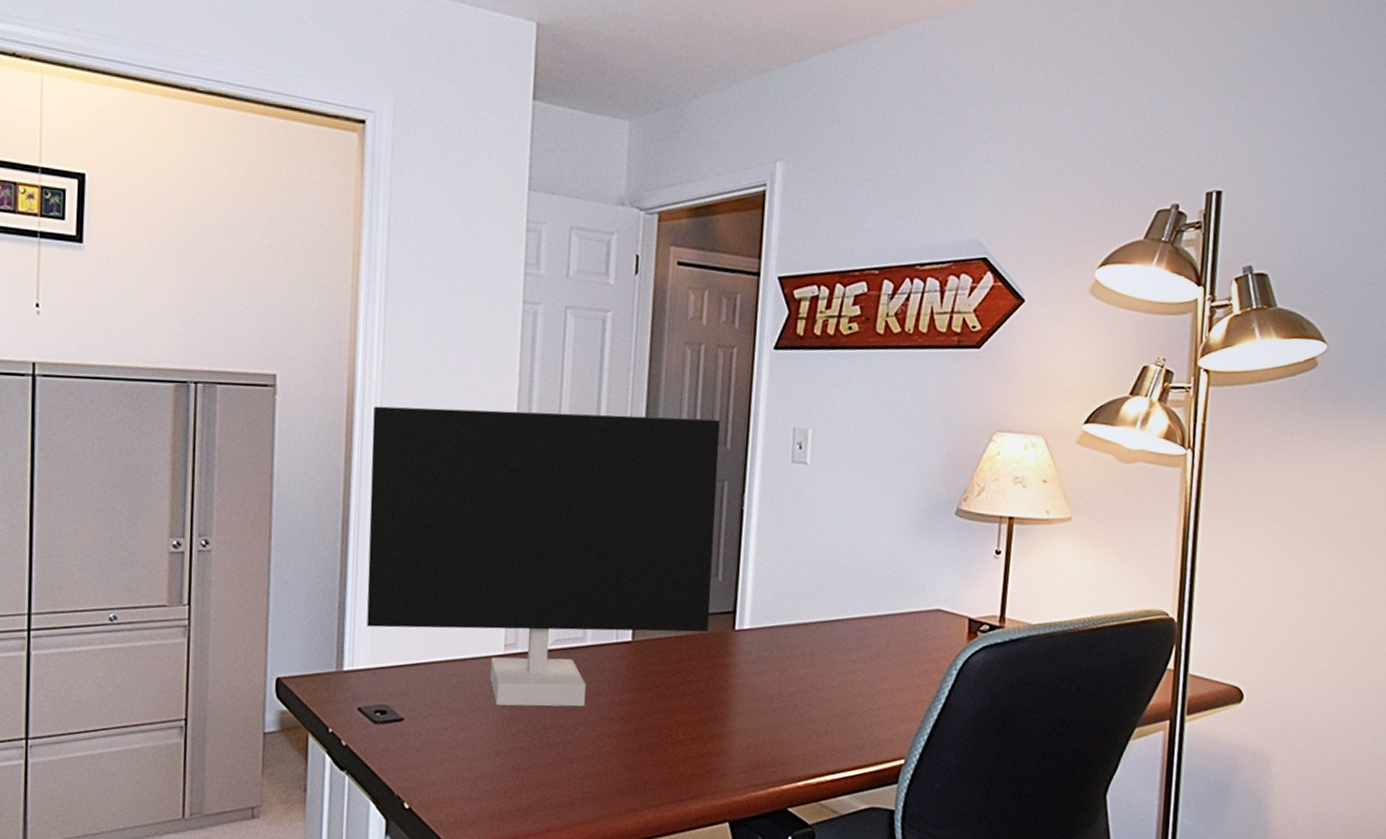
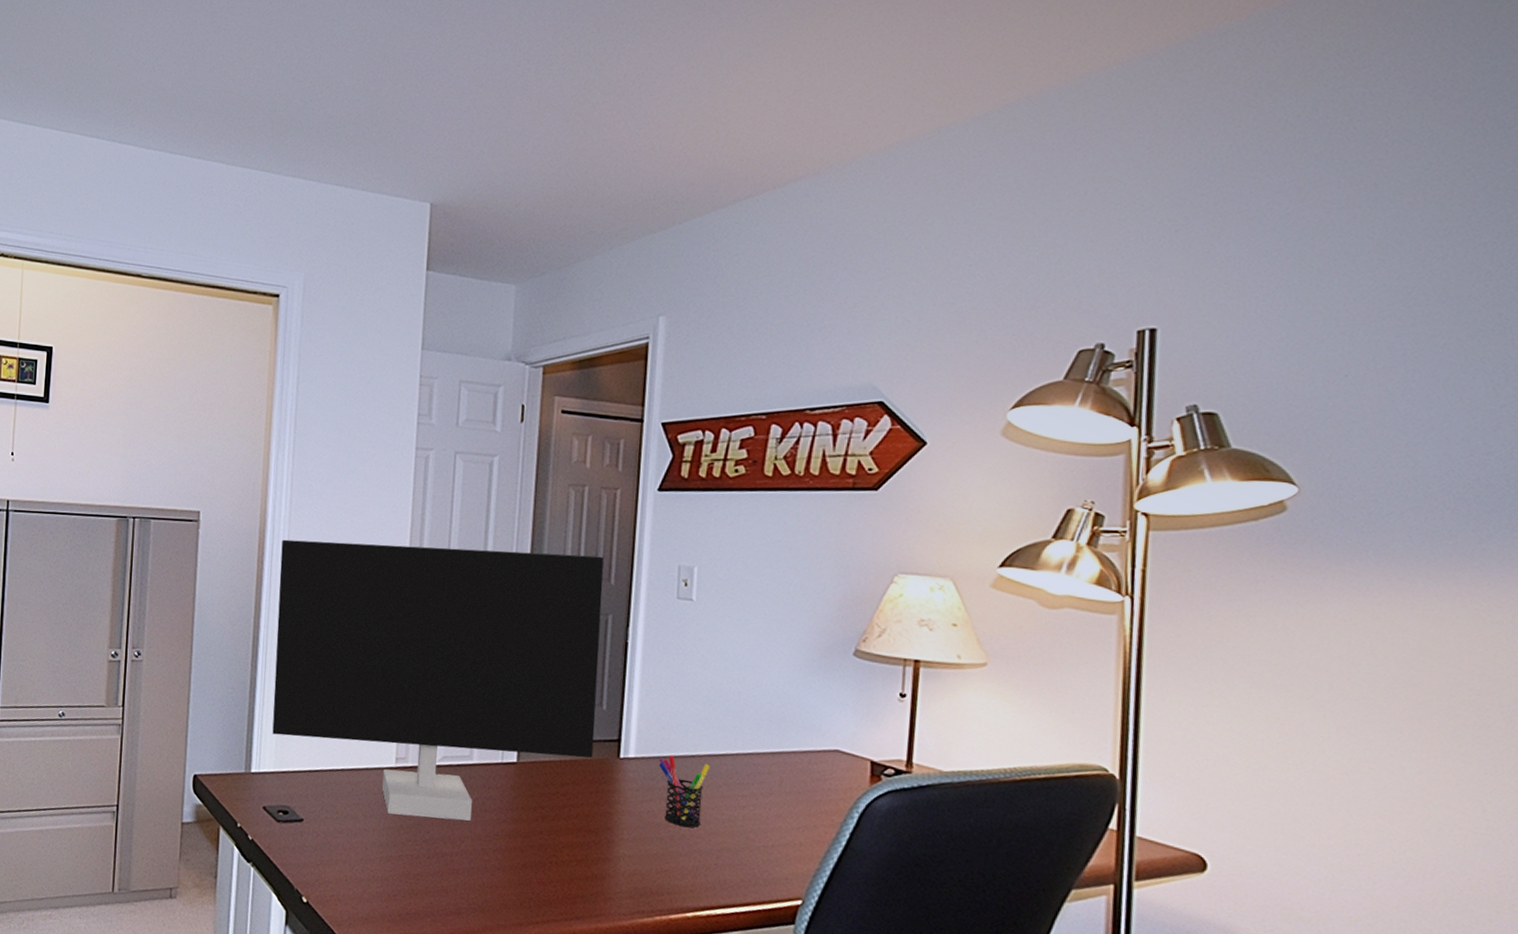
pen holder: none [773,625,822,697] -> present [659,756,710,828]

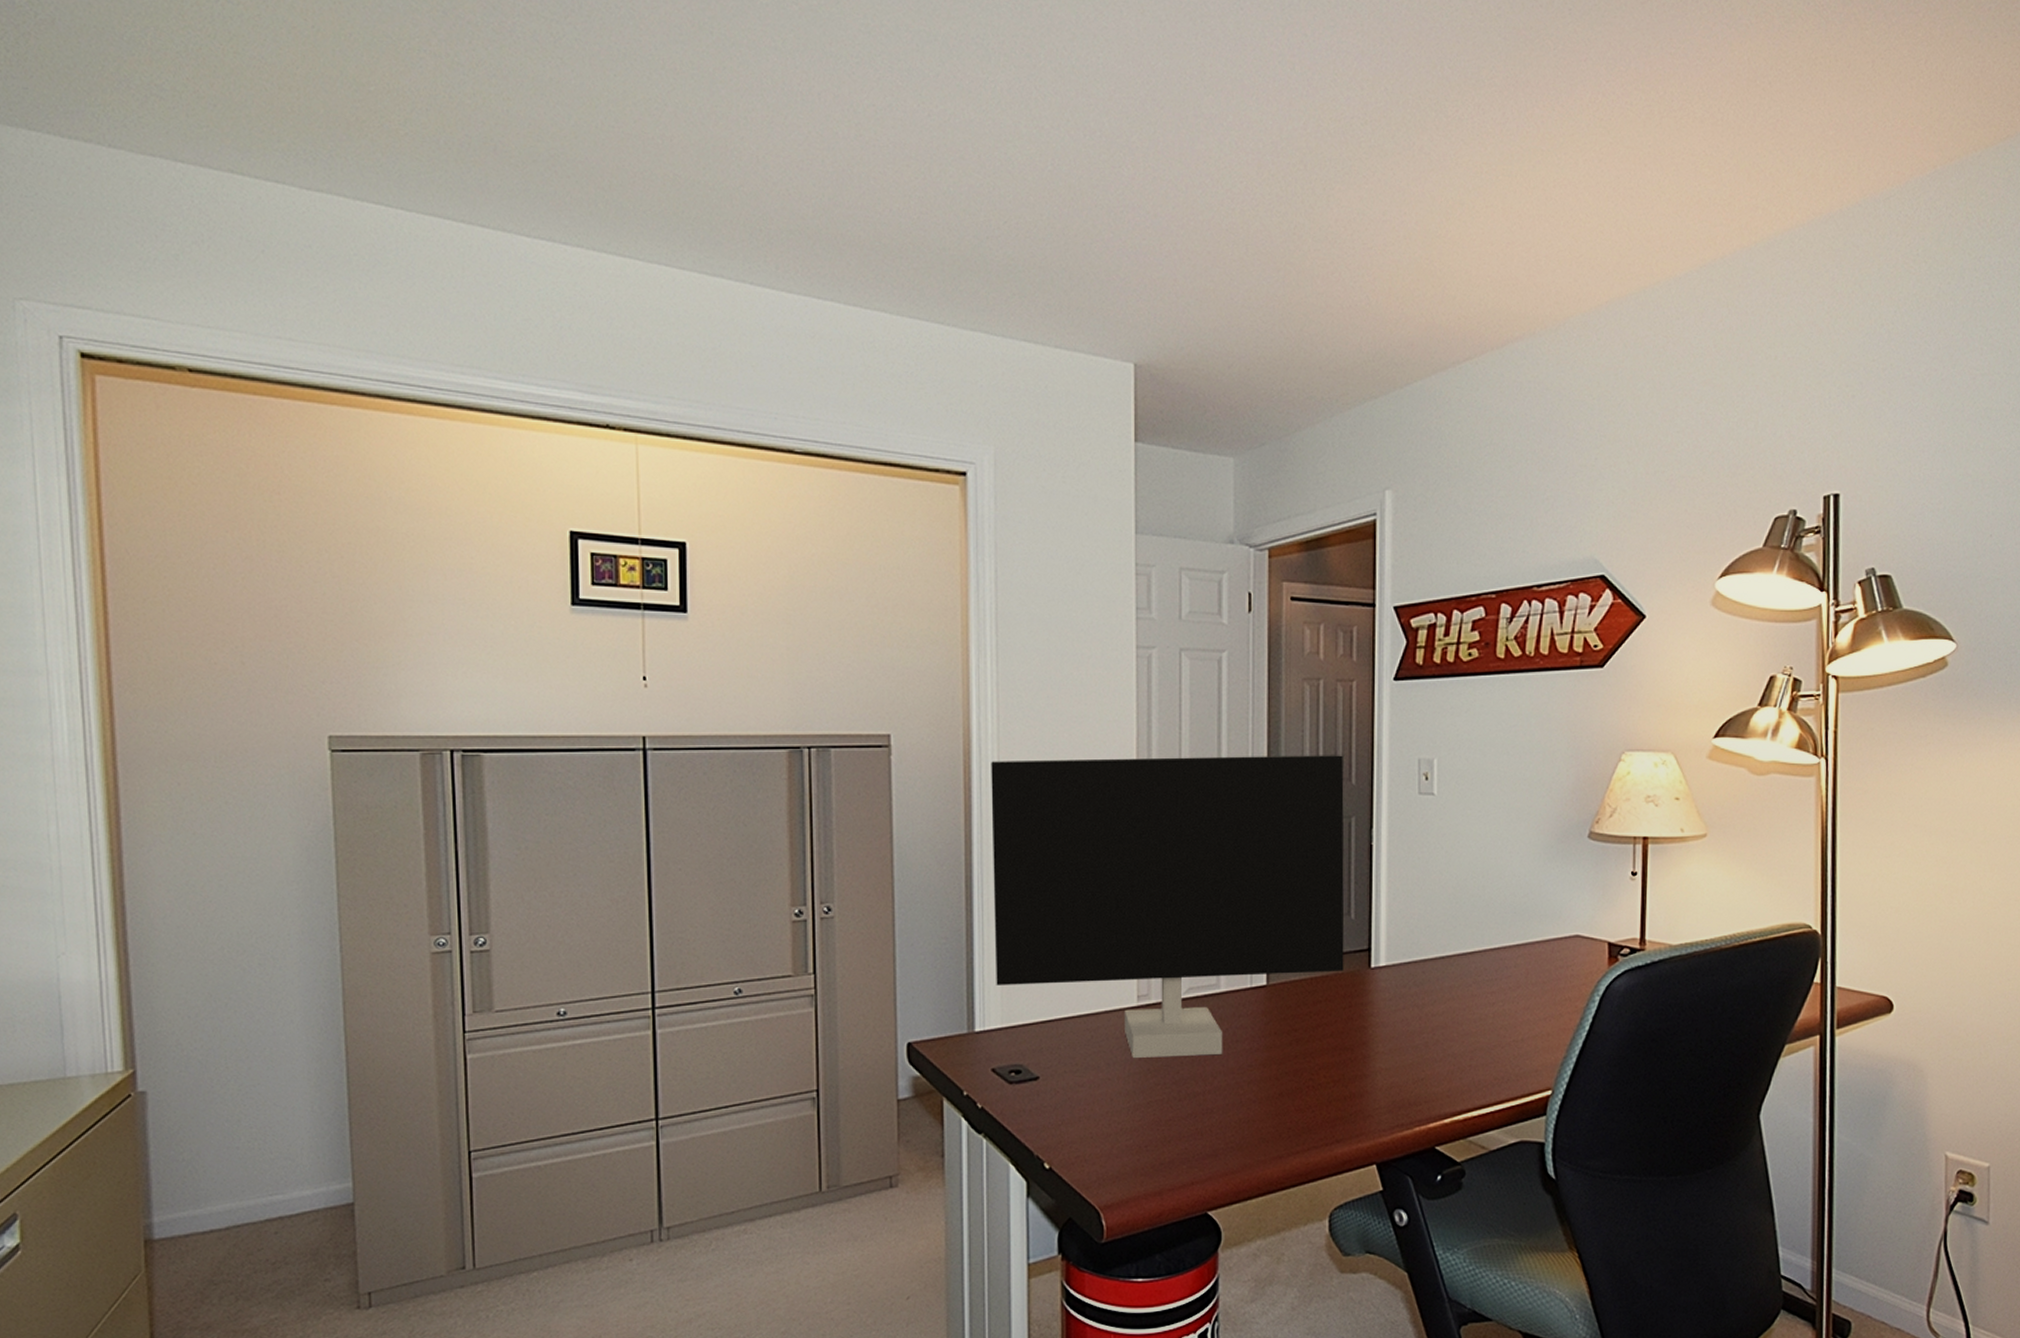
pen holder: present [659,756,710,828] -> none [1410,960,1460,1032]

